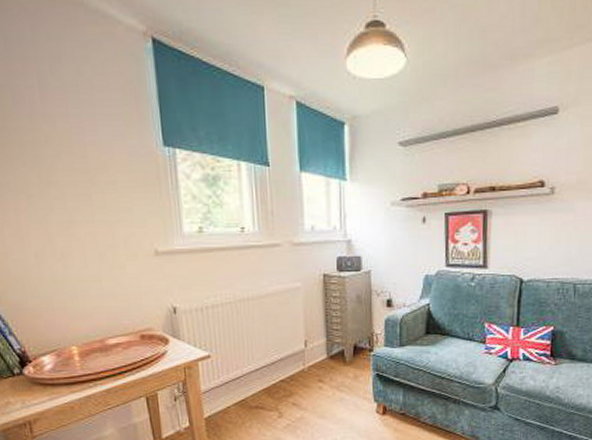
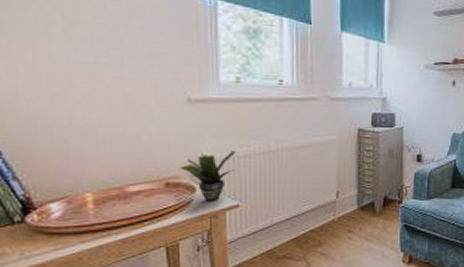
potted plant: none [152,301,205,353] -> present [179,150,237,201]

